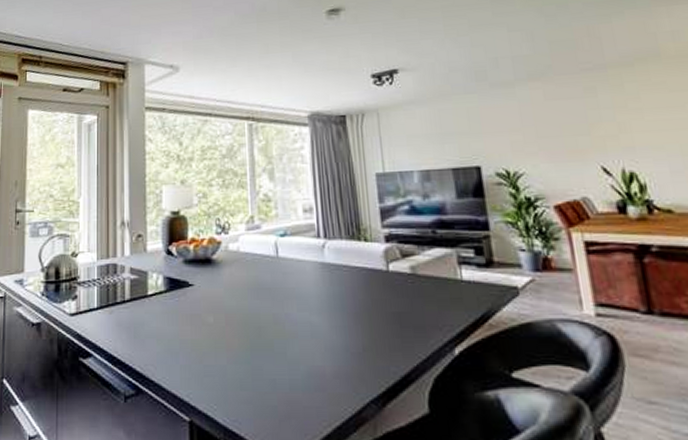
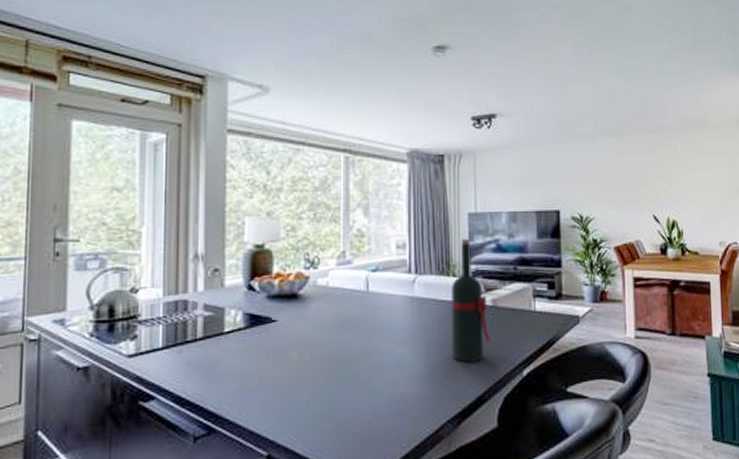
wine bottle: none [363,200,413,335] -> present [451,238,491,362]

